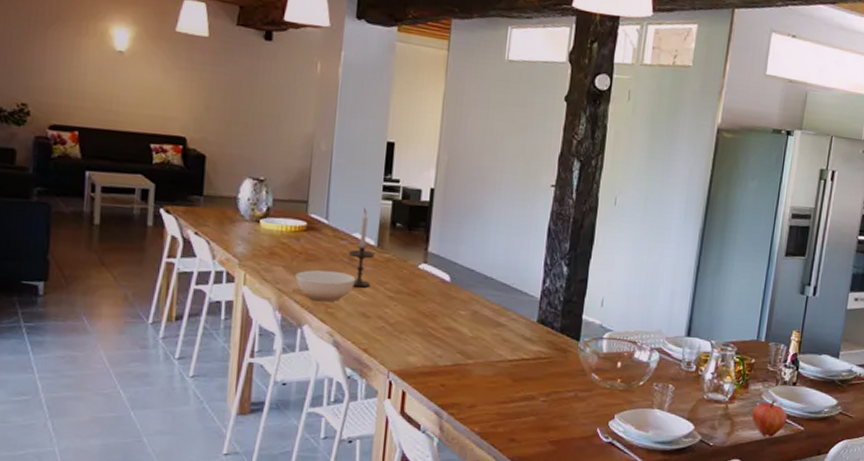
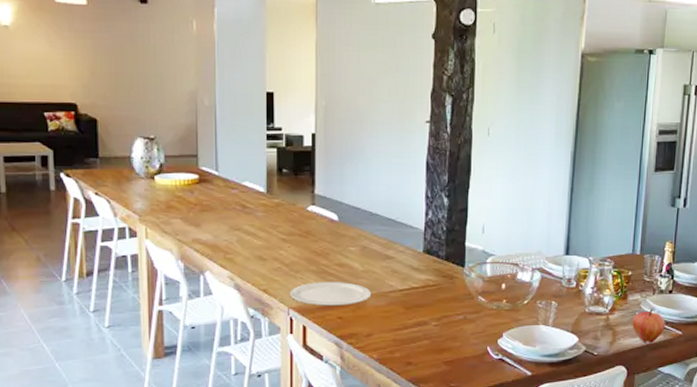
bowl: present [295,270,356,302] -> none [193,219,250,249]
candlestick: present [348,207,375,288] -> none [240,157,265,232]
plate: none [391,345,479,373] -> present [289,282,372,306]

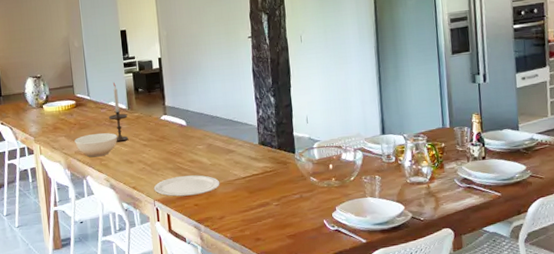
bowl: none [193,219,250,249] -> present [74,133,118,158]
candlestick: none [240,157,265,232] -> present [108,82,129,142]
fruit: present [632,308,665,343] -> none [451,174,484,206]

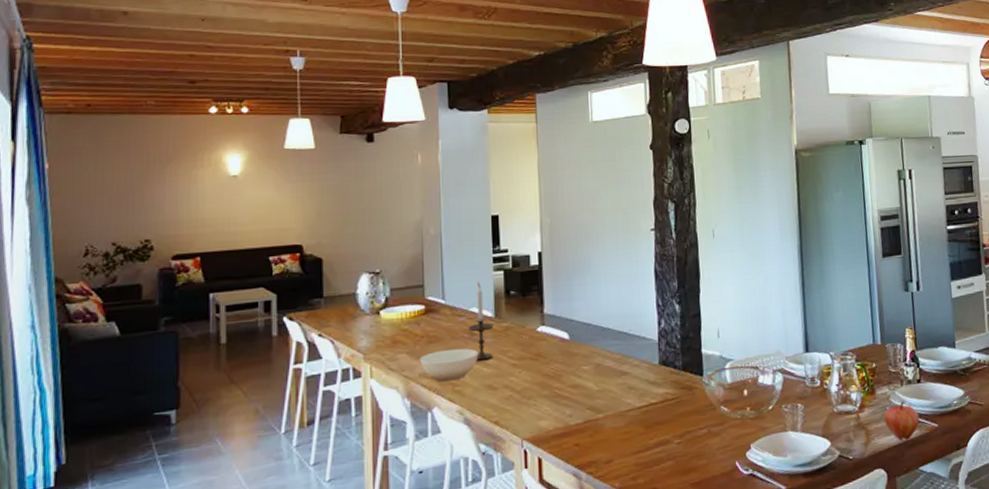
plate: present [153,175,220,197] -> none [522,404,609,434]
fruit: none [451,174,484,206] -> present [884,400,920,440]

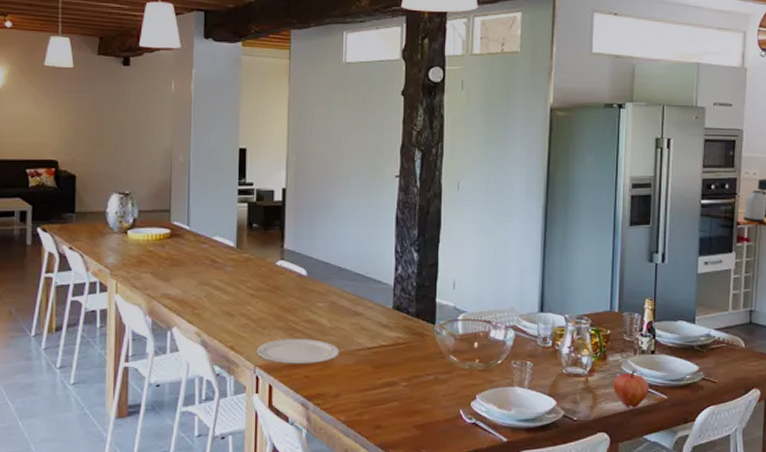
bowl: present [420,348,479,382] -> none [162,273,219,304]
candlestick: present [468,282,494,361] -> none [210,211,235,287]
plate: none [522,404,609,434] -> present [256,339,340,364]

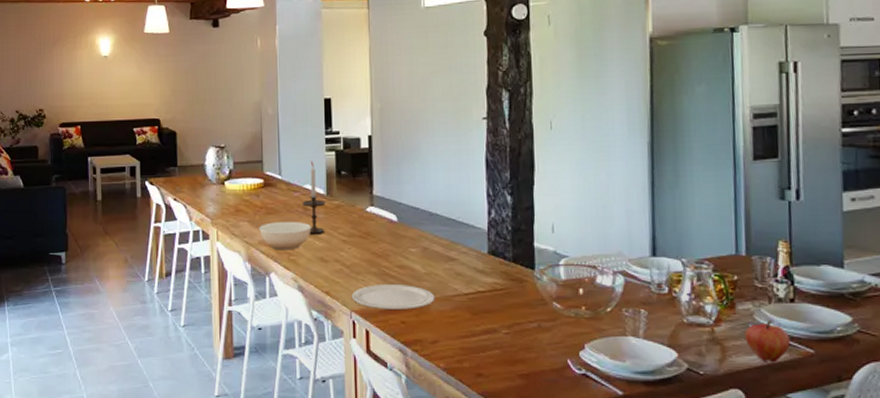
bowl: none [162,273,219,304] -> present [259,221,312,250]
candlestick: none [210,211,235,287] -> present [302,160,326,234]

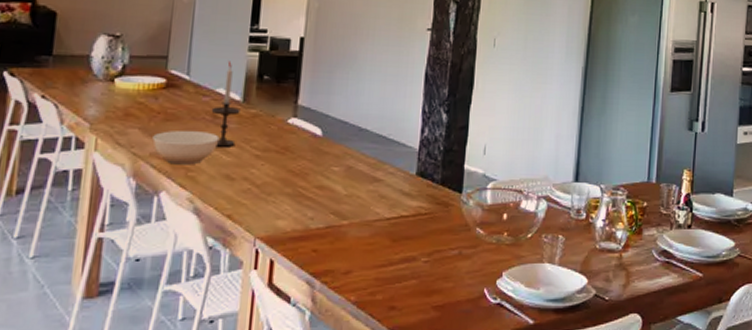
plate: present [351,285,435,310] -> none [257,207,354,236]
fruit: present [745,319,790,363] -> none [648,245,684,287]

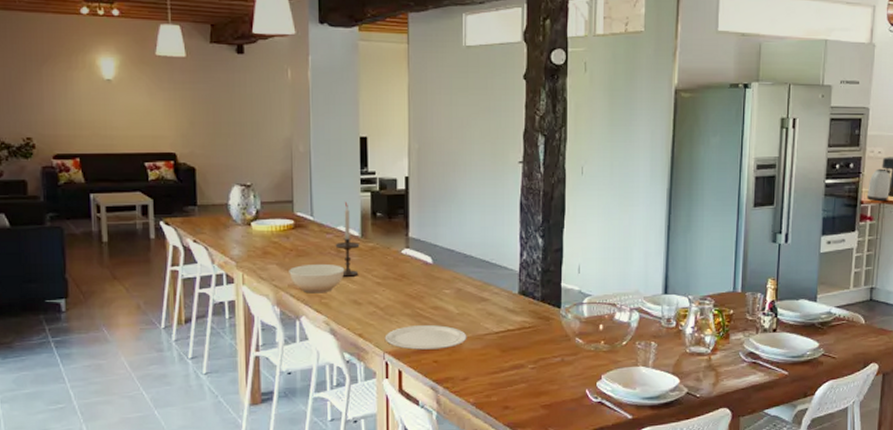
plate: none [257,207,354,236] -> present [384,325,467,350]

